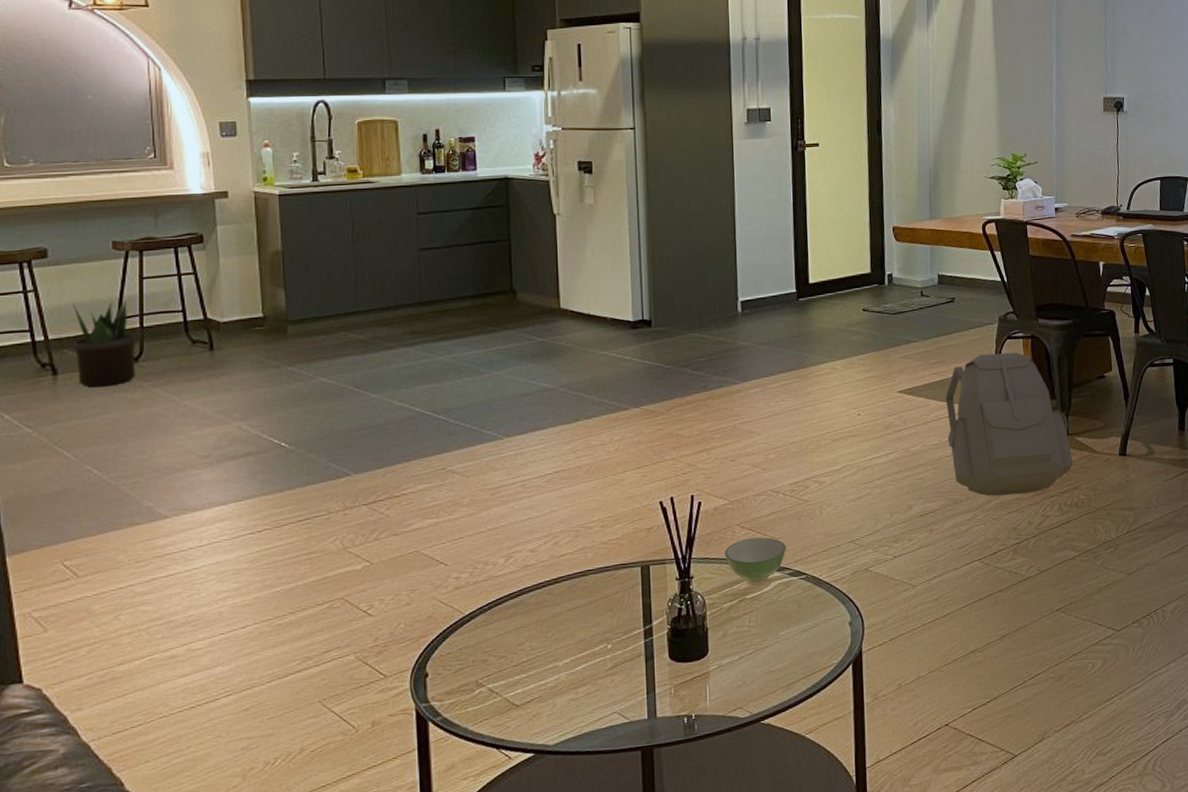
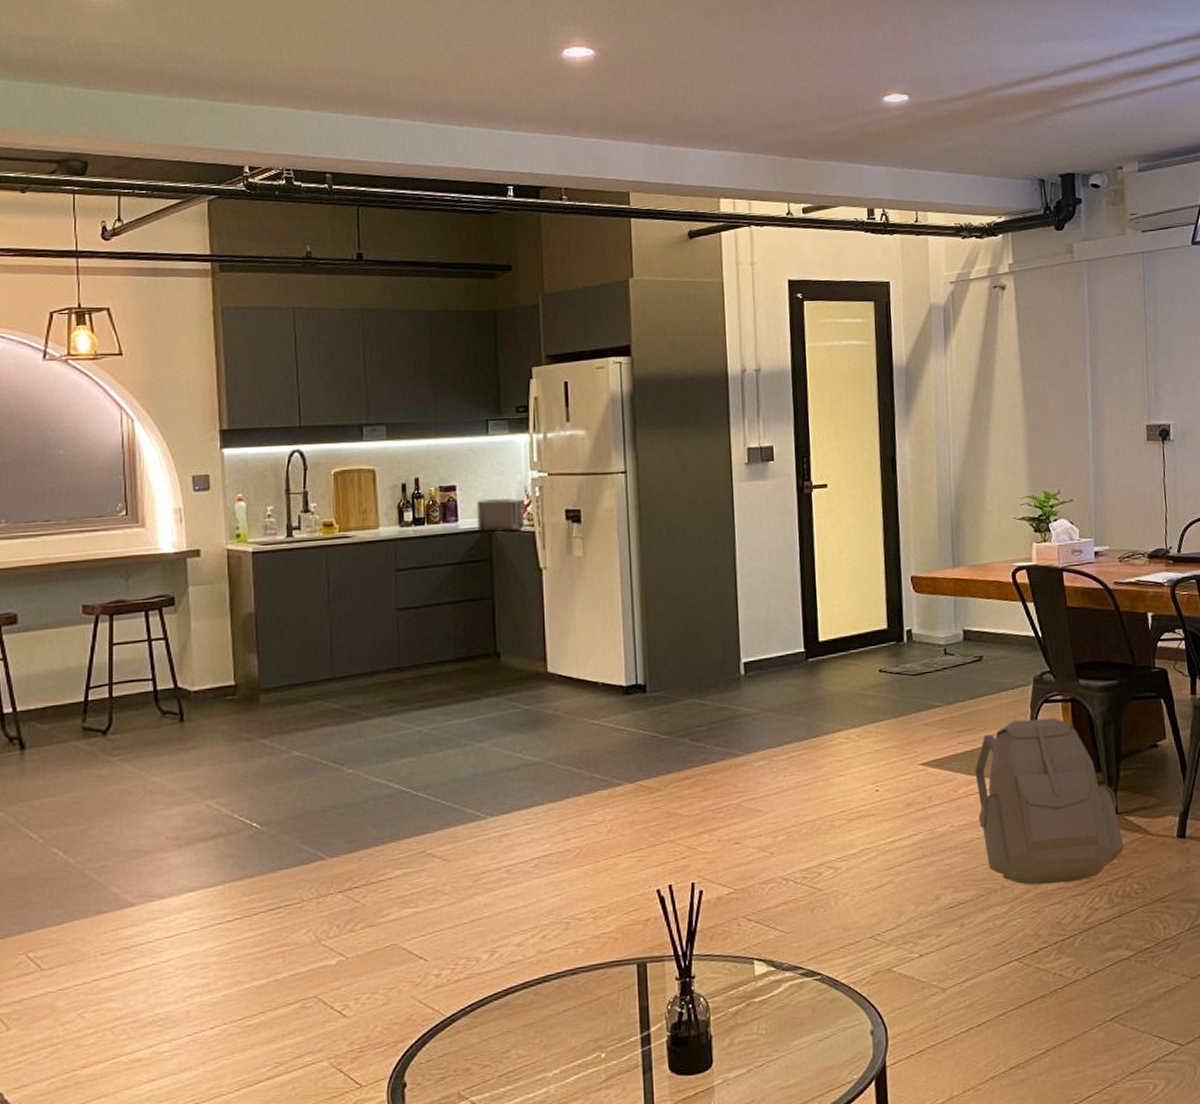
planter: present [73,300,136,388] -> none [41,668,105,763]
toaster: none [494,149,540,181] -> present [477,498,525,533]
bowl: present [725,537,787,586] -> none [729,931,799,988]

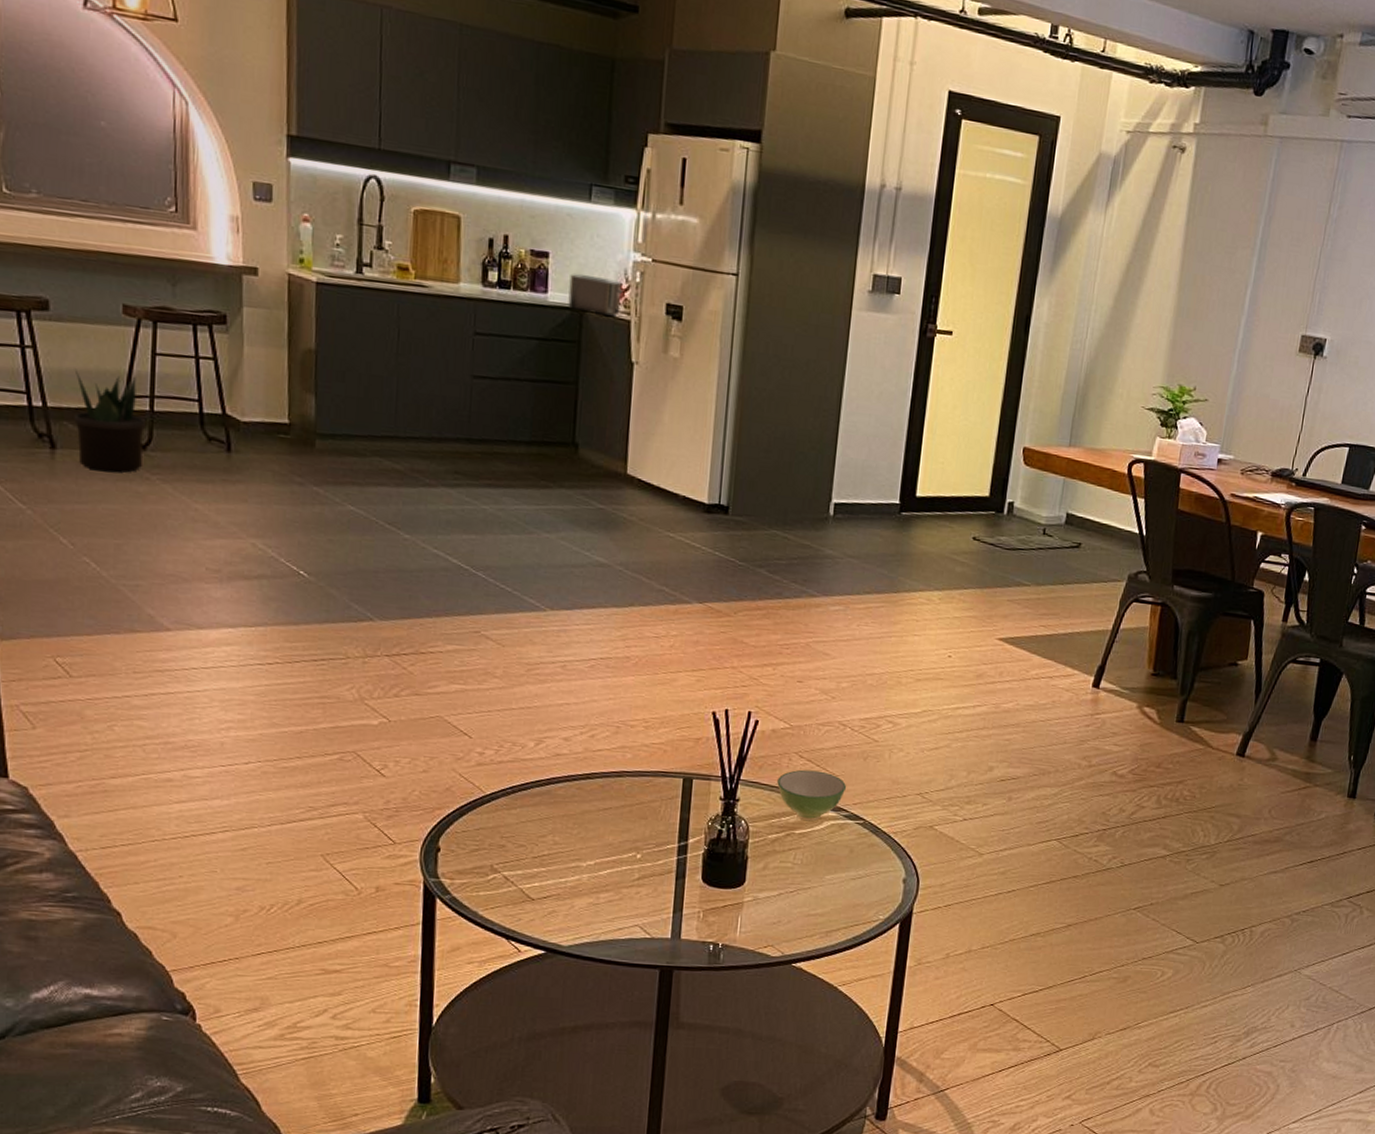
planter: none [41,668,105,763] -> present [74,370,145,473]
bowl: none [729,931,799,988] -> present [777,769,847,823]
backpack: present [975,718,1124,885] -> none [1045,614,1186,778]

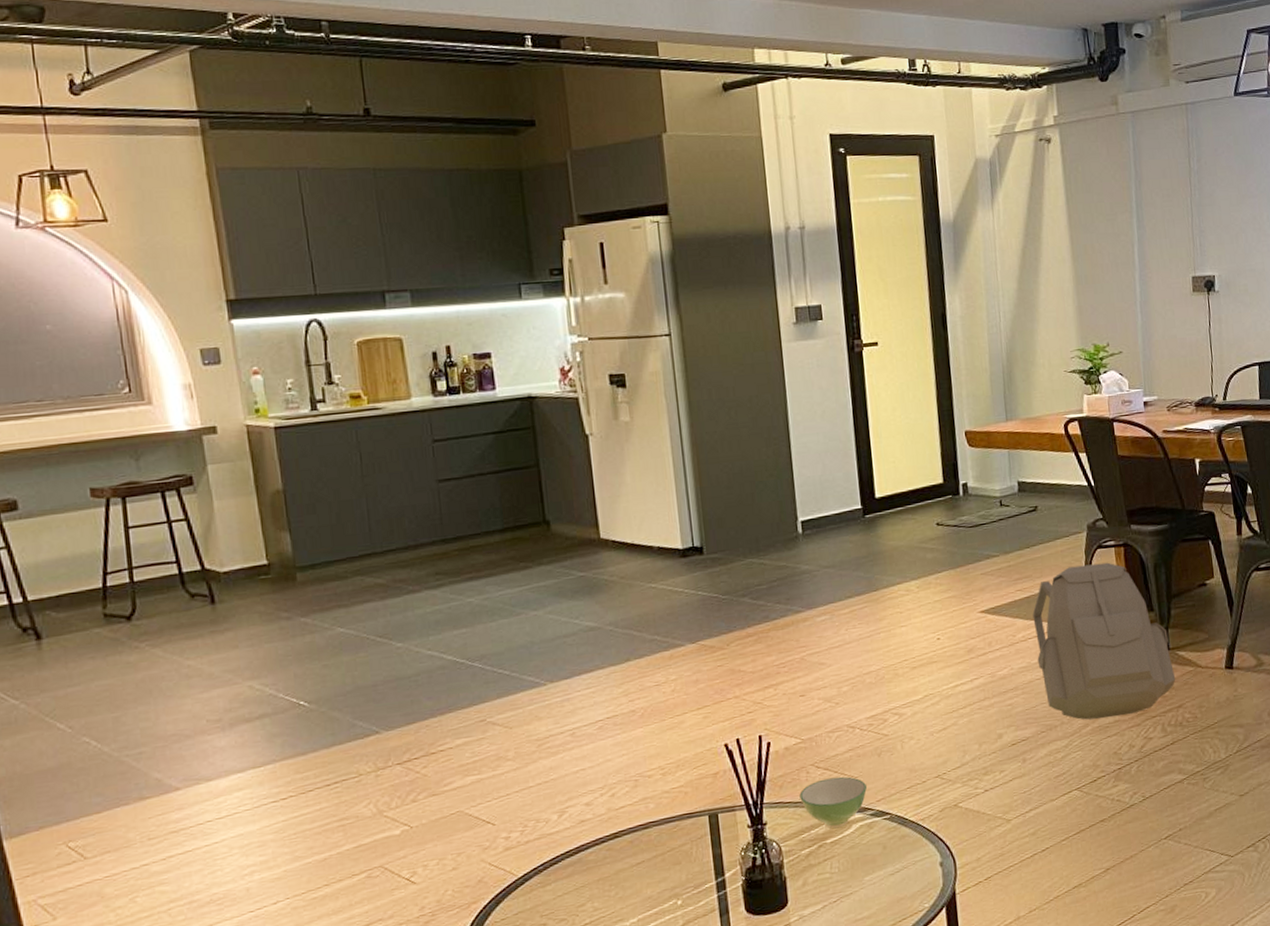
planter: present [74,370,145,473] -> none [52,552,129,652]
toaster: present [568,273,623,317] -> none [514,363,567,400]
backpack: none [1045,614,1186,778] -> present [1032,562,1176,720]

